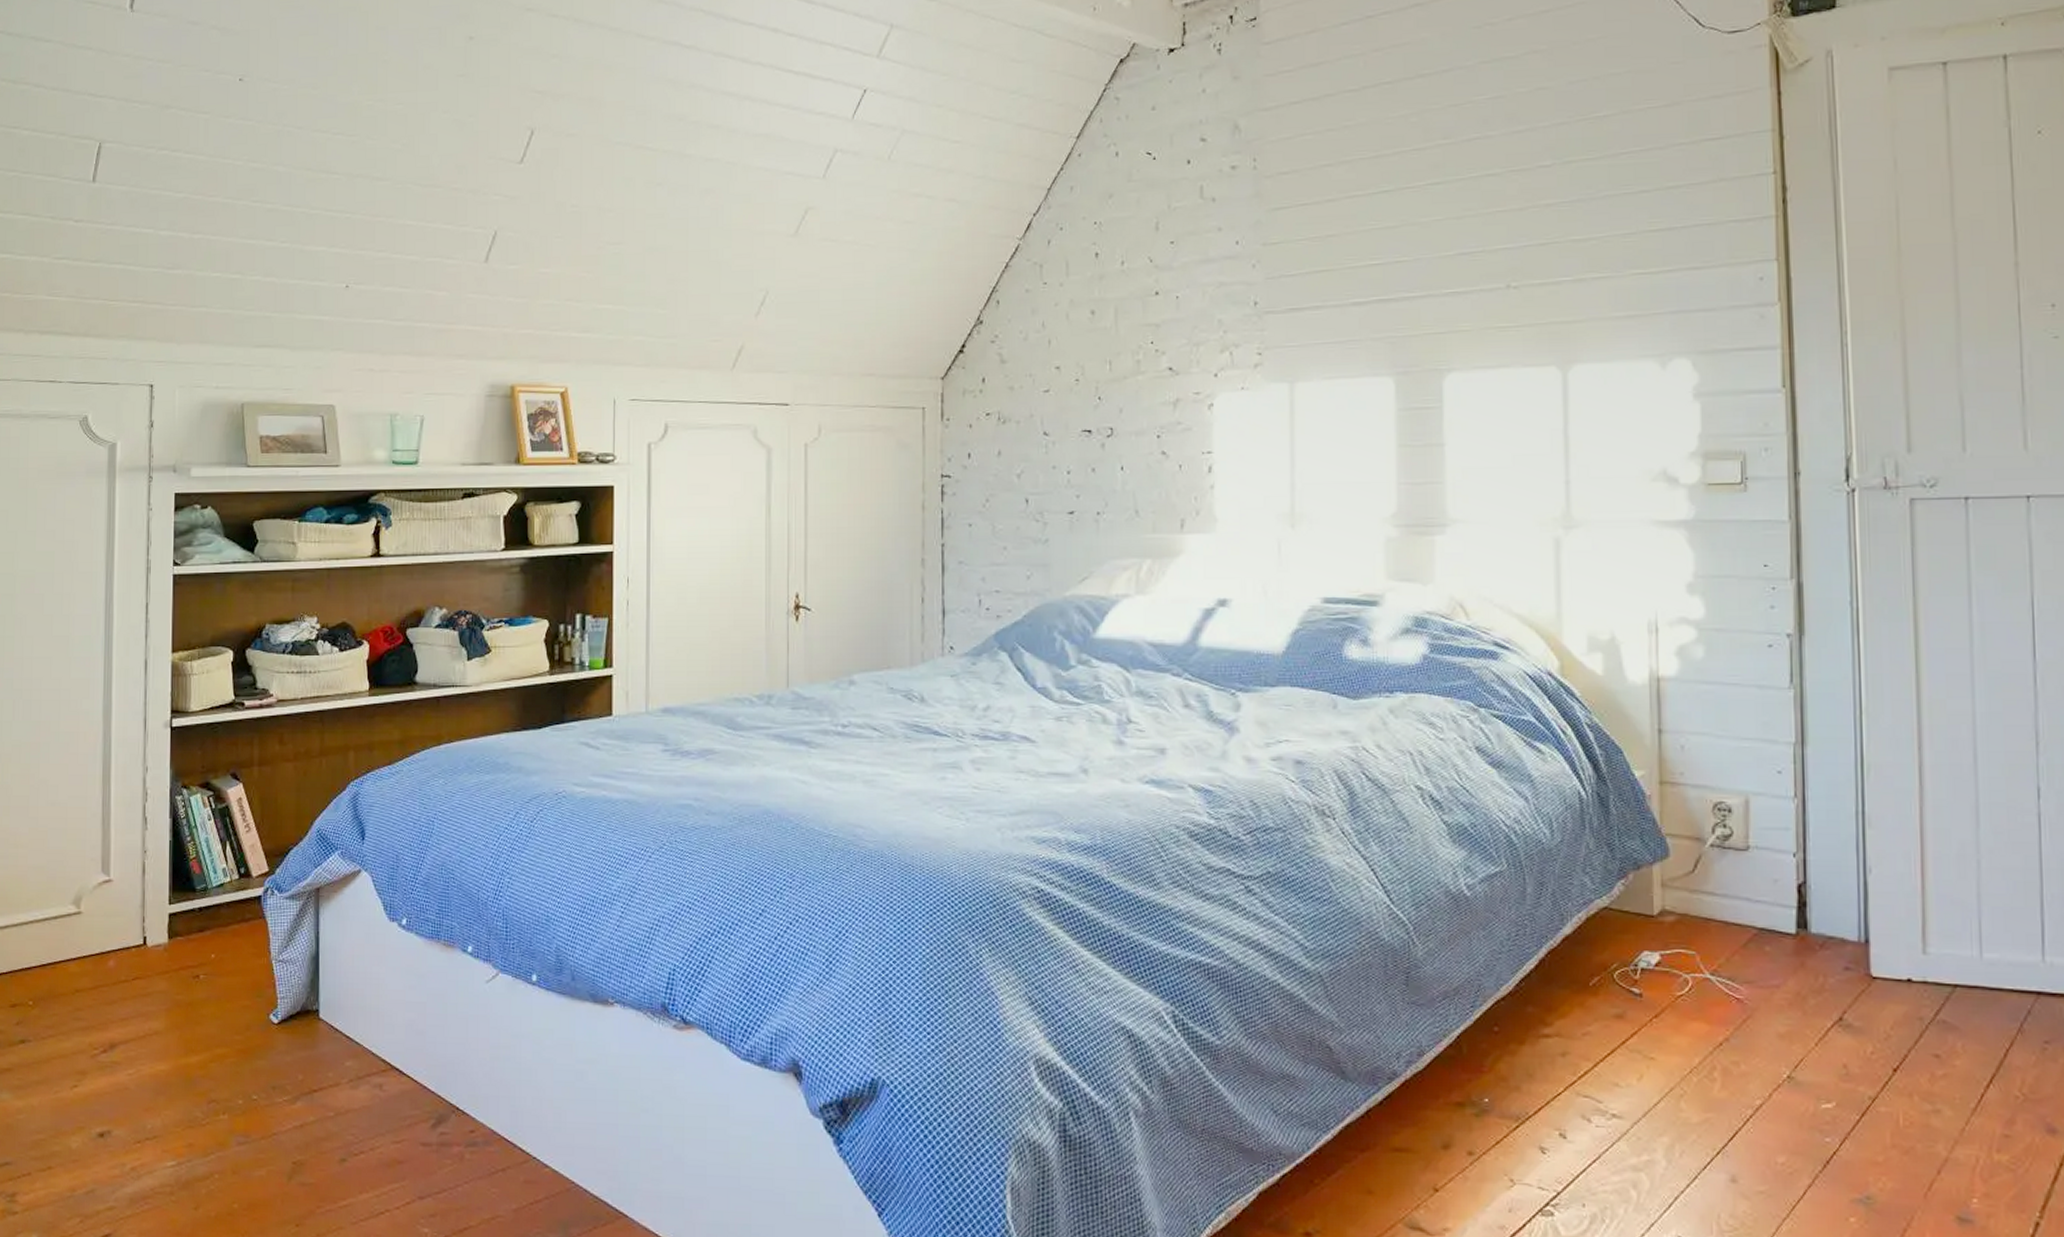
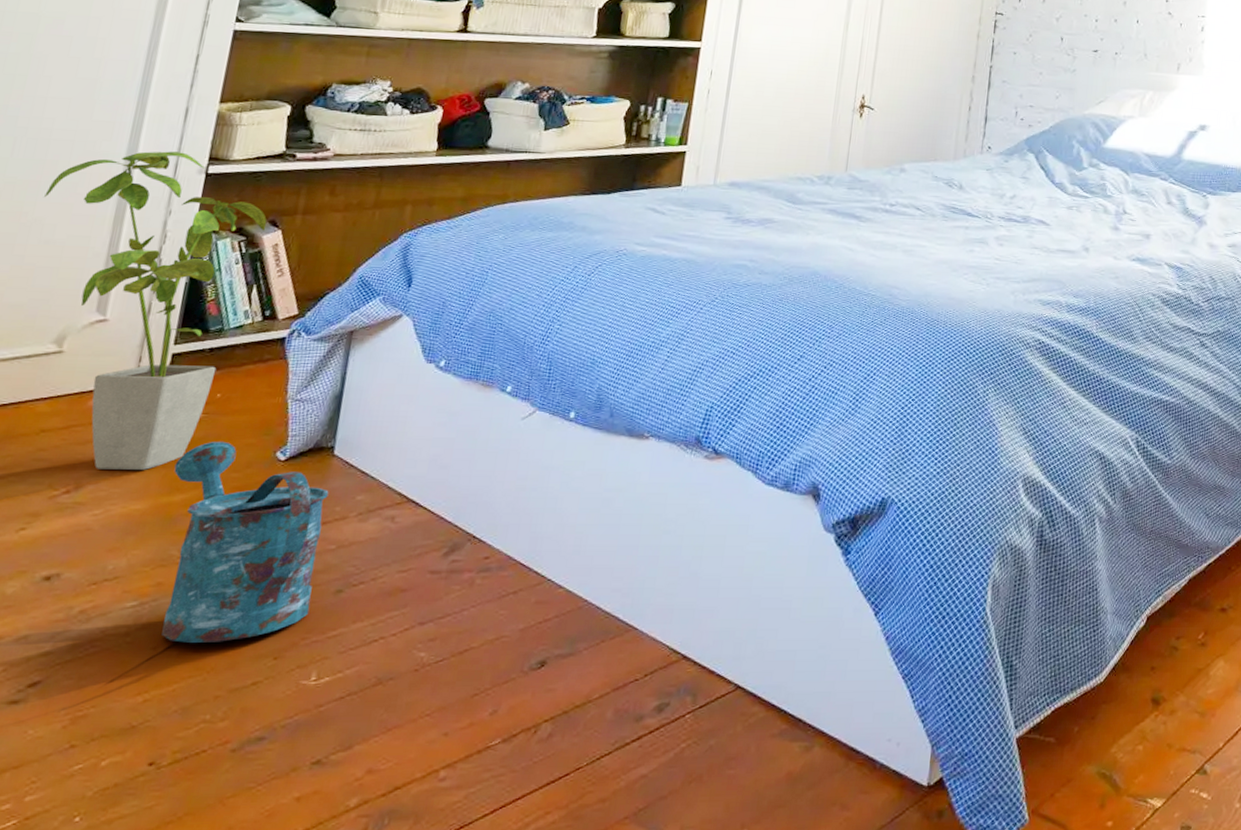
house plant: none [45,706,229,1031] -> present [44,151,267,470]
watering can: none [187,1003,320,1206] -> present [161,442,329,643]

